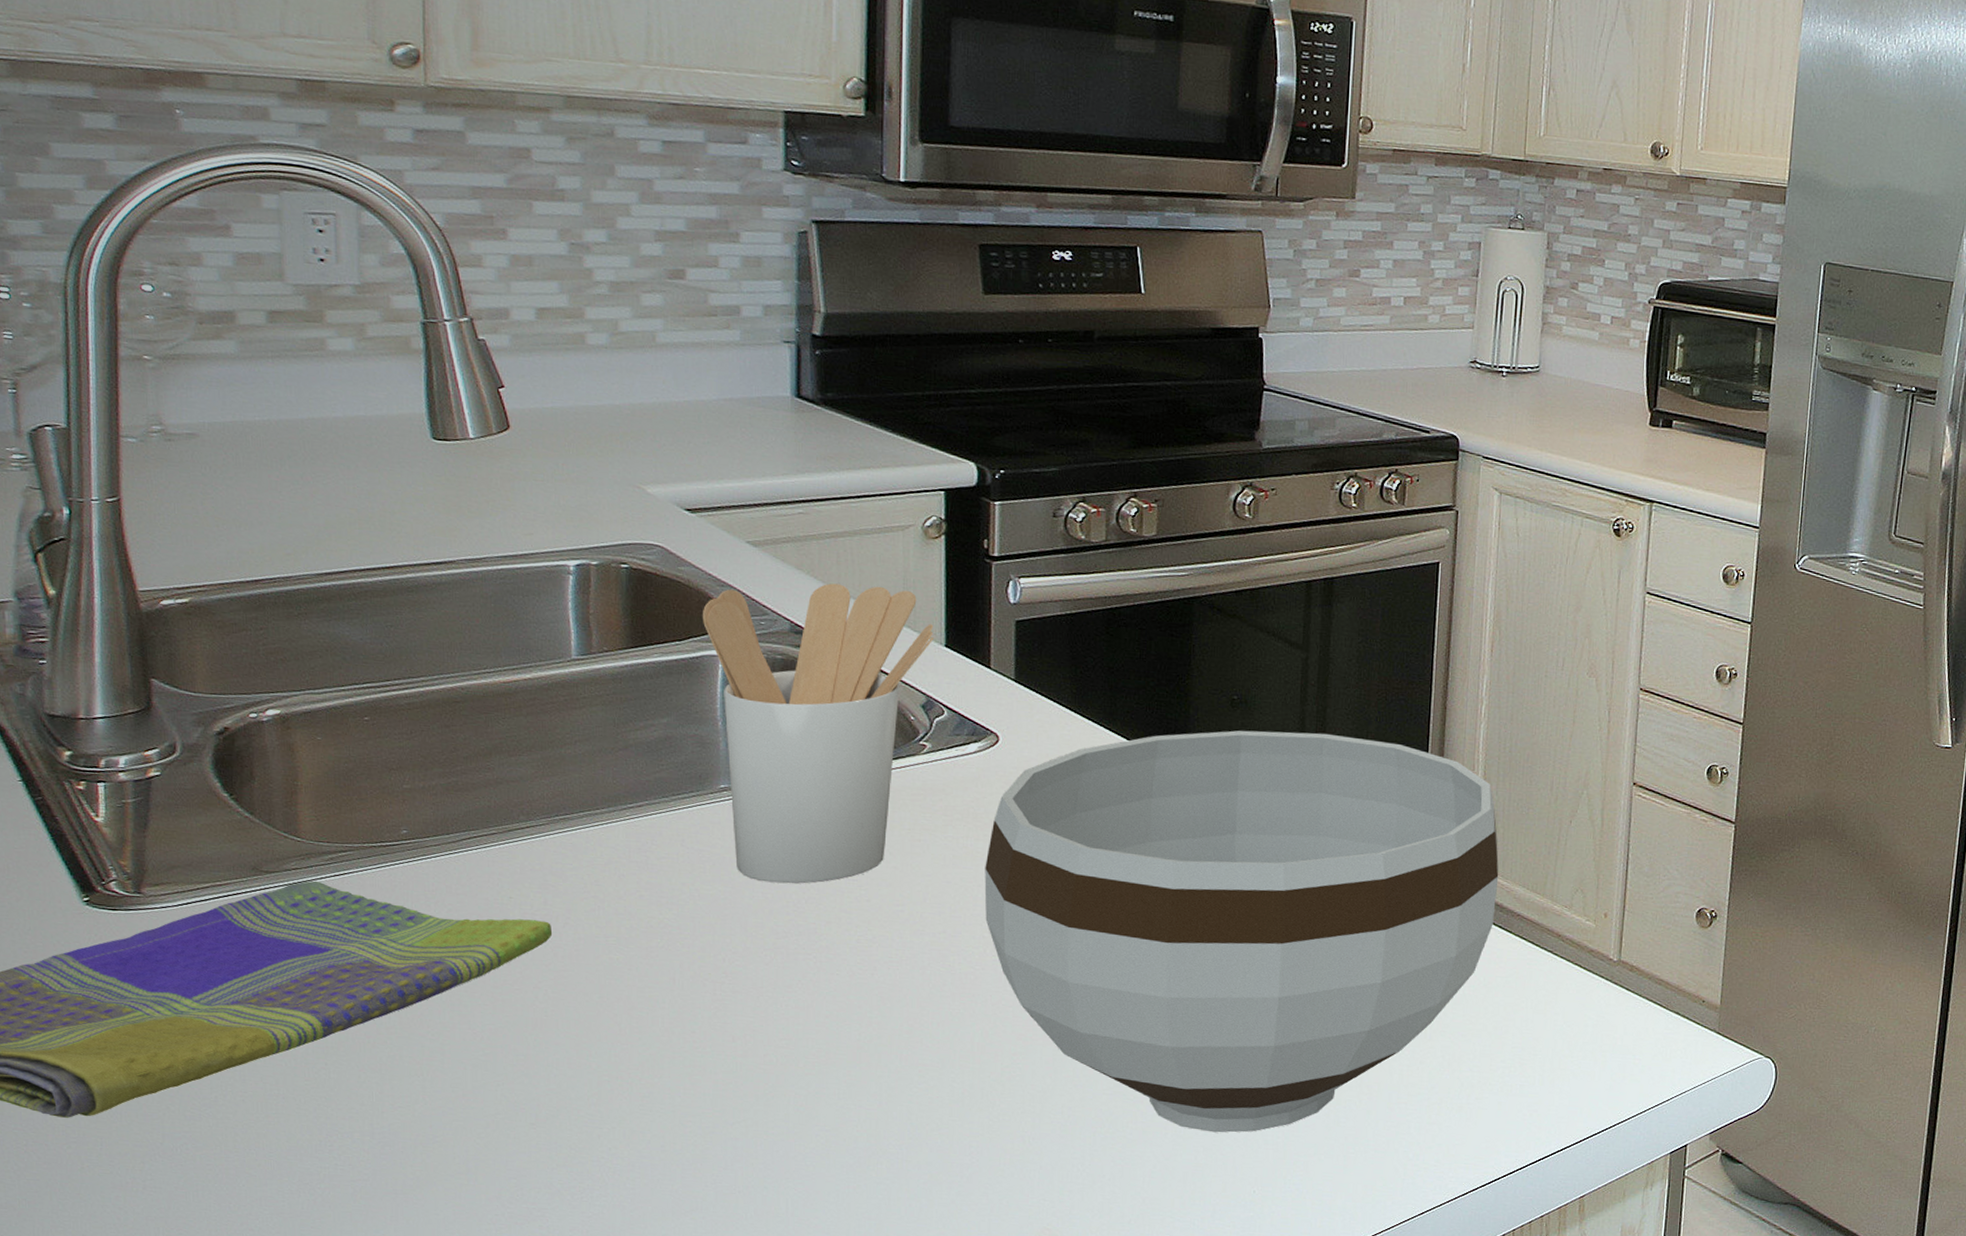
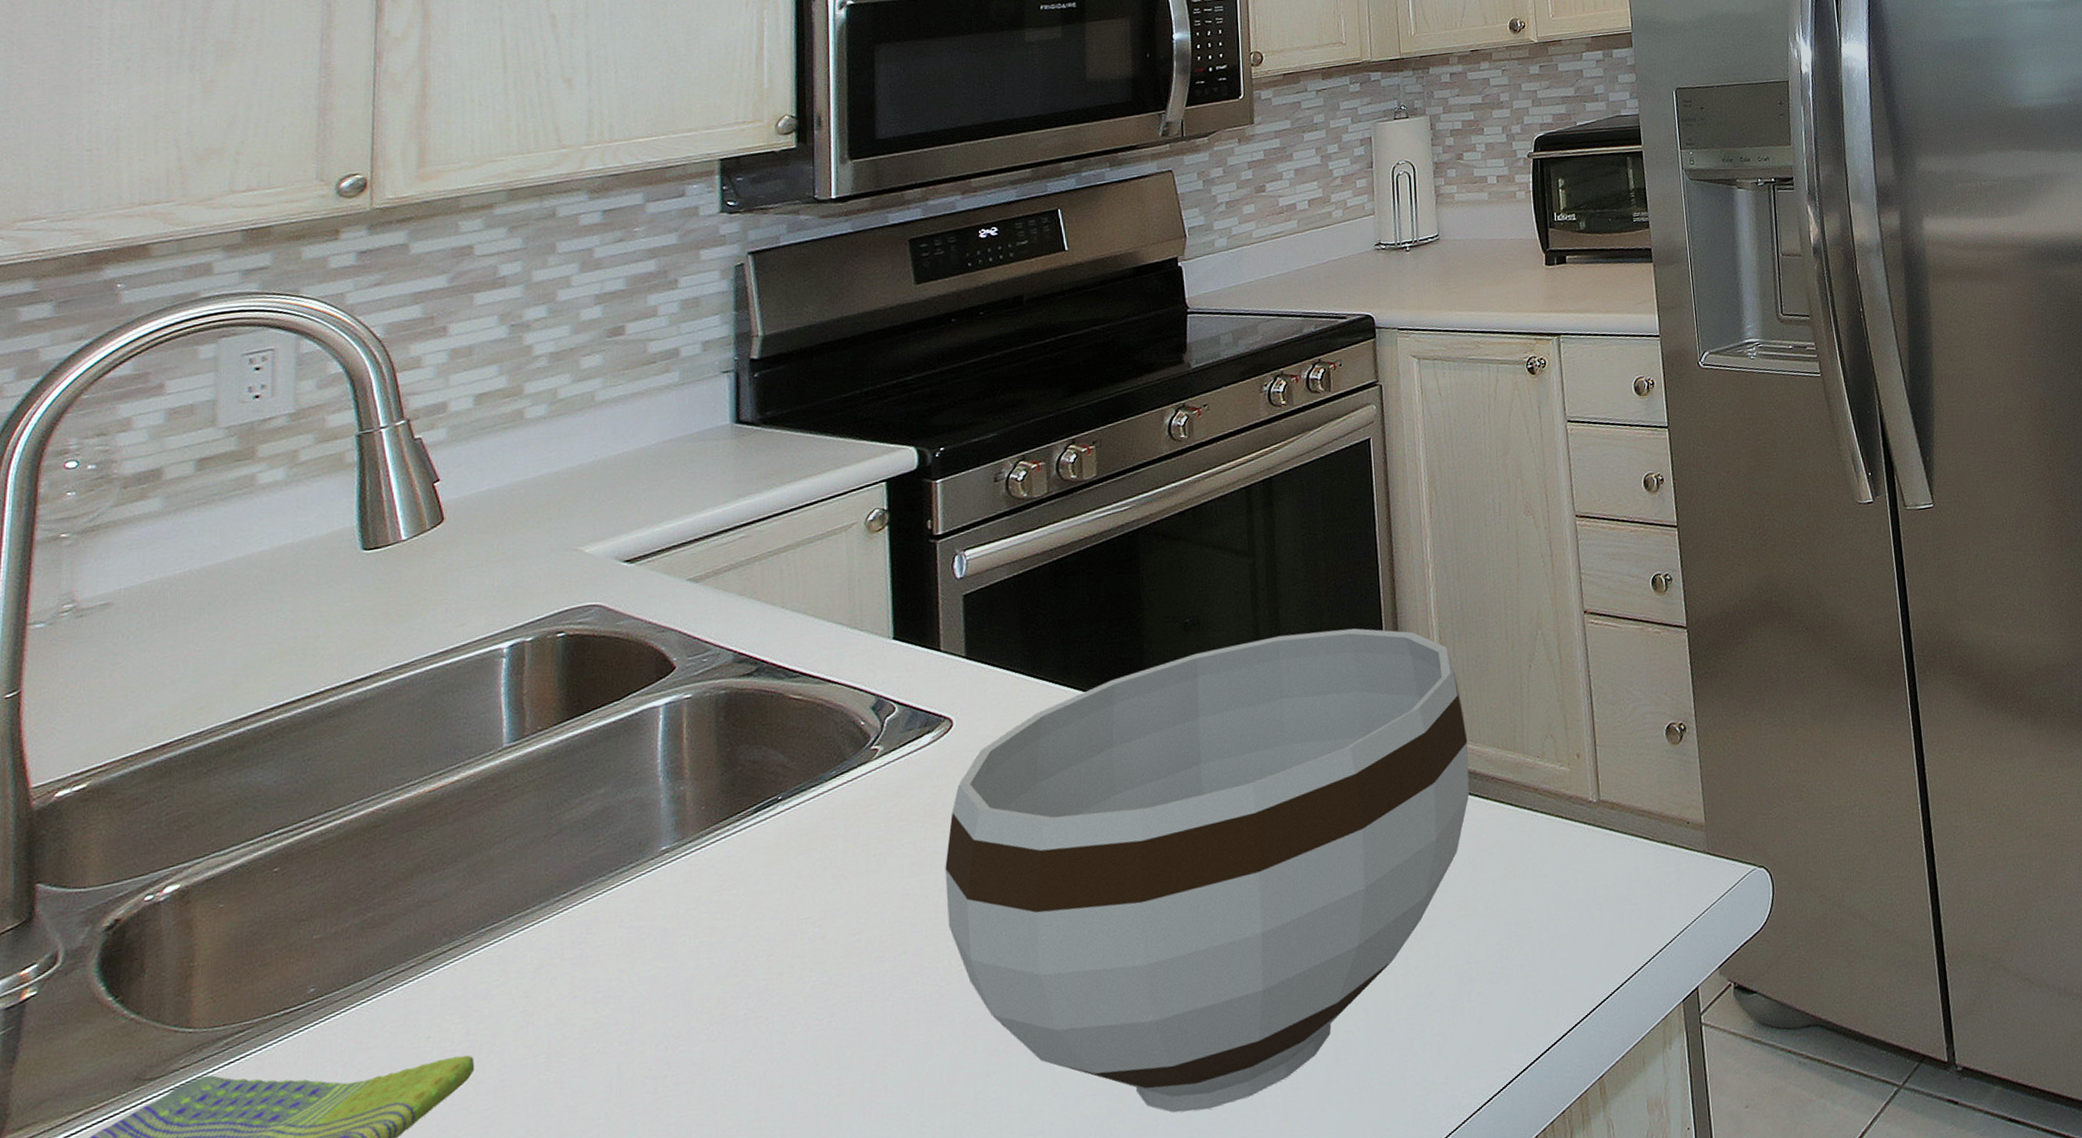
utensil holder: present [702,583,934,884] -> none [641,591,881,946]

